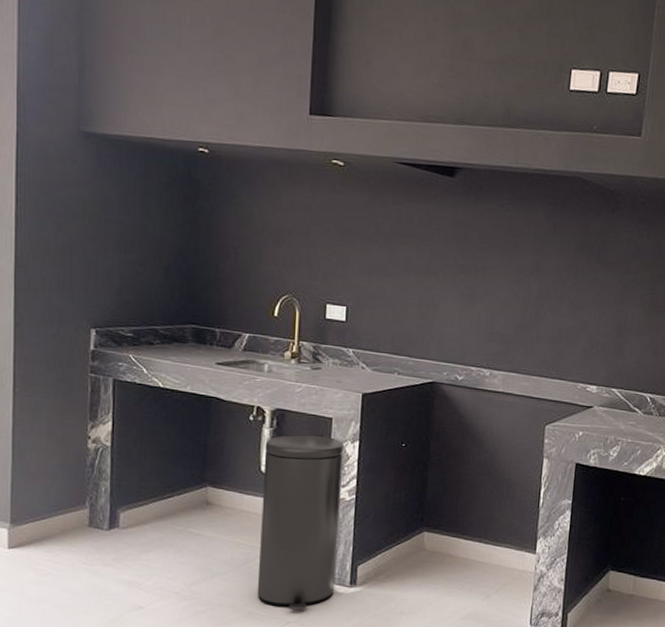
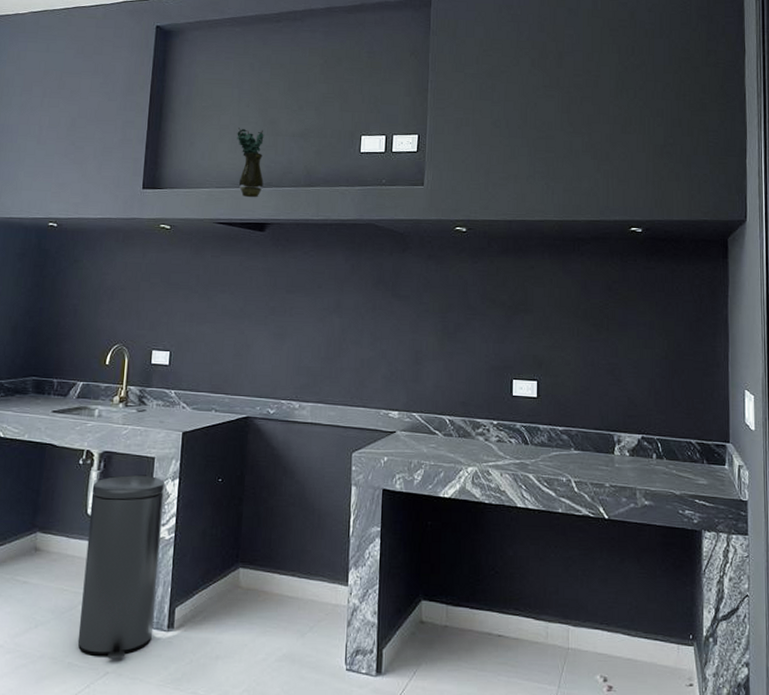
vase: none [422,47,456,136] -> present [237,128,264,198]

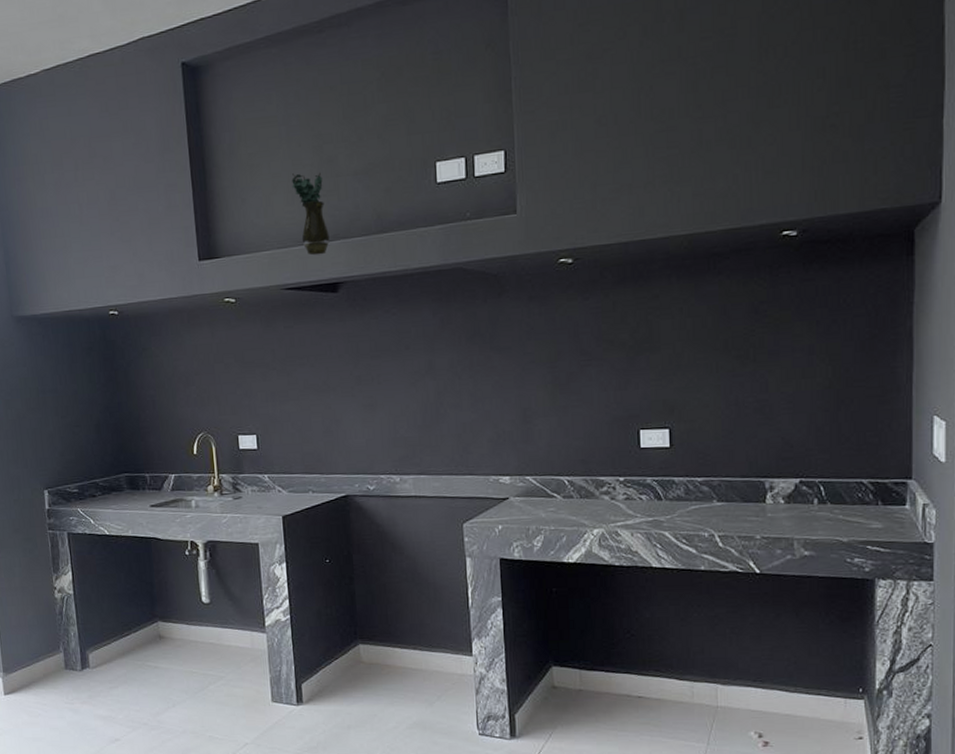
pedal bin: present [77,474,166,659] -> none [202,561,284,732]

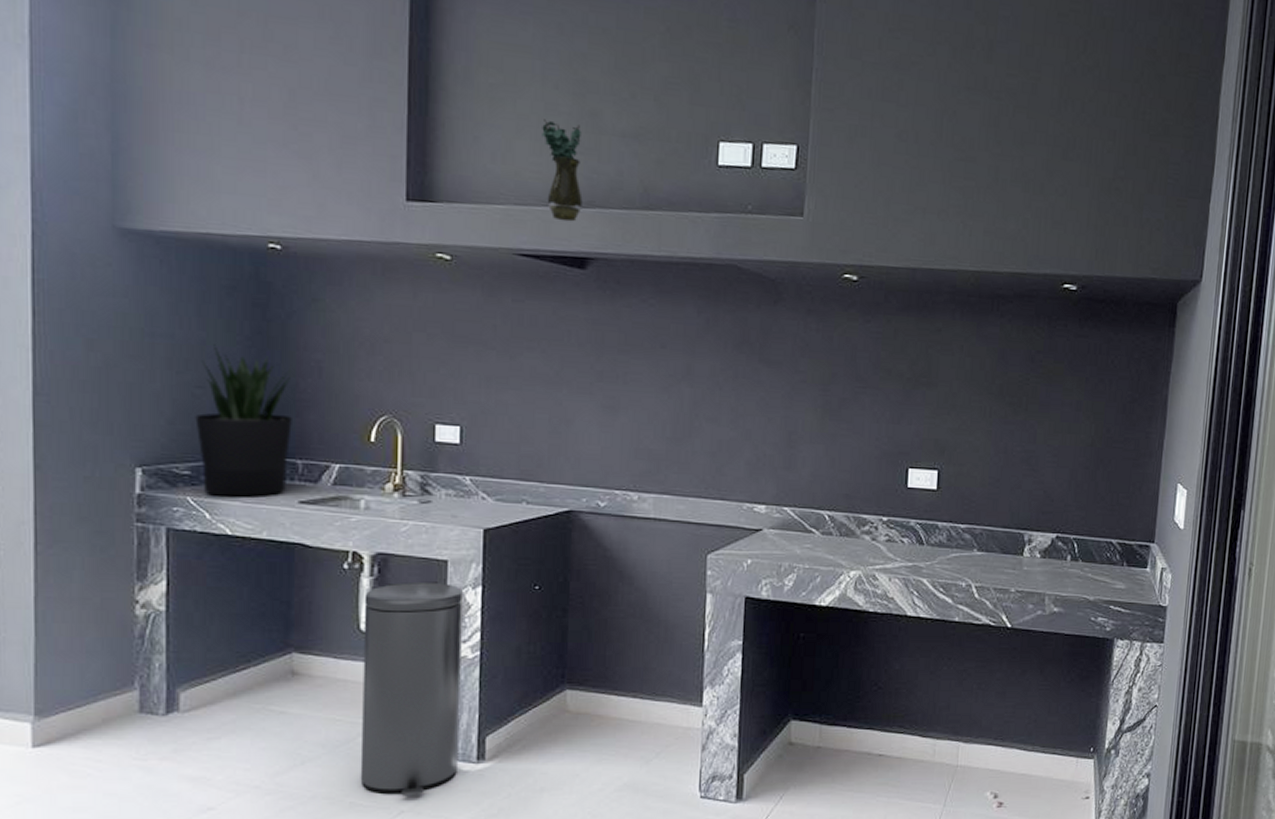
planter: none [75,393,141,506] -> present [195,344,292,497]
pedal bin: none [202,561,284,732] -> present [360,581,465,796]

